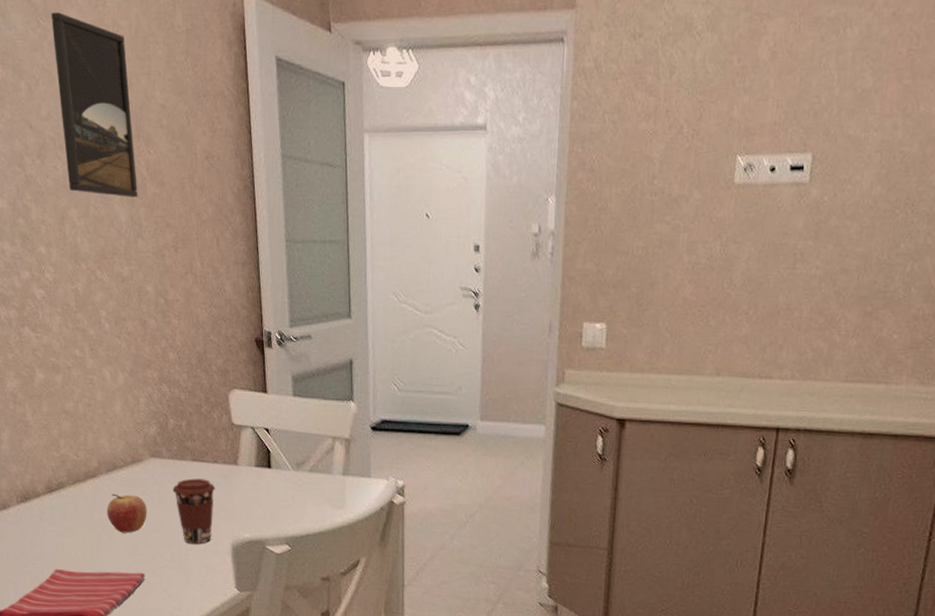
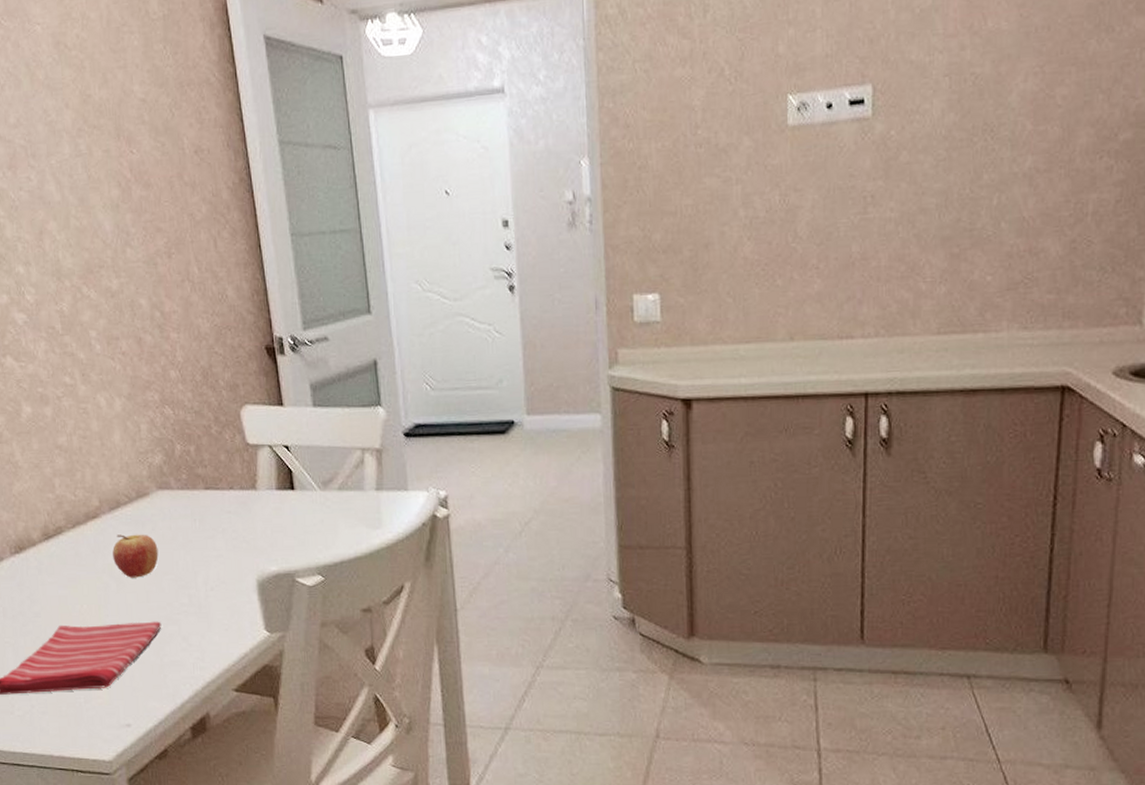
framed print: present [51,12,138,198] -> none [13,10,123,204]
coffee cup: present [173,478,216,544] -> none [185,509,234,584]

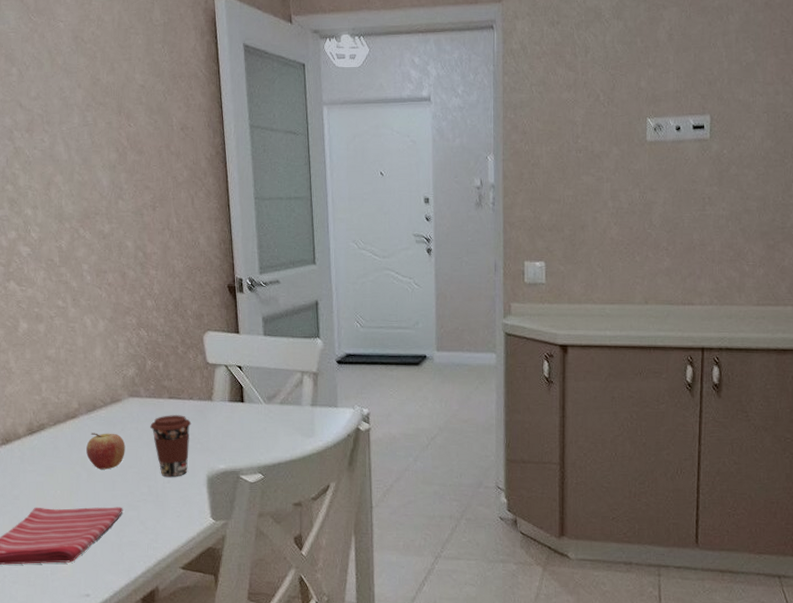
coffee cup: none [185,509,234,584] -> present [150,415,192,477]

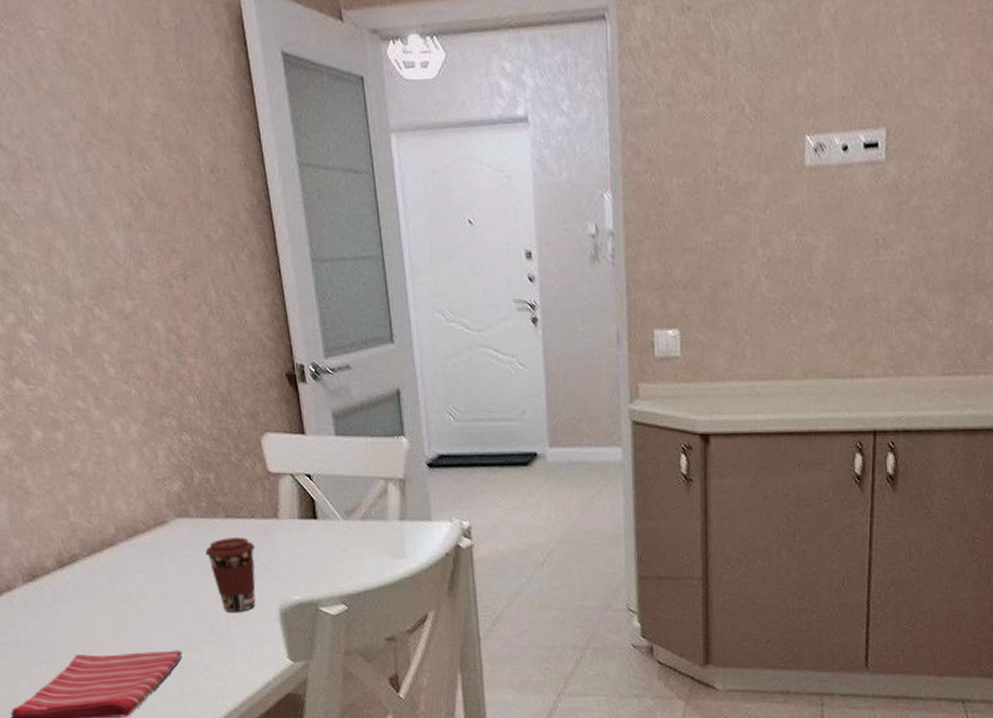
fruit: present [86,433,125,470] -> none [130,562,178,607]

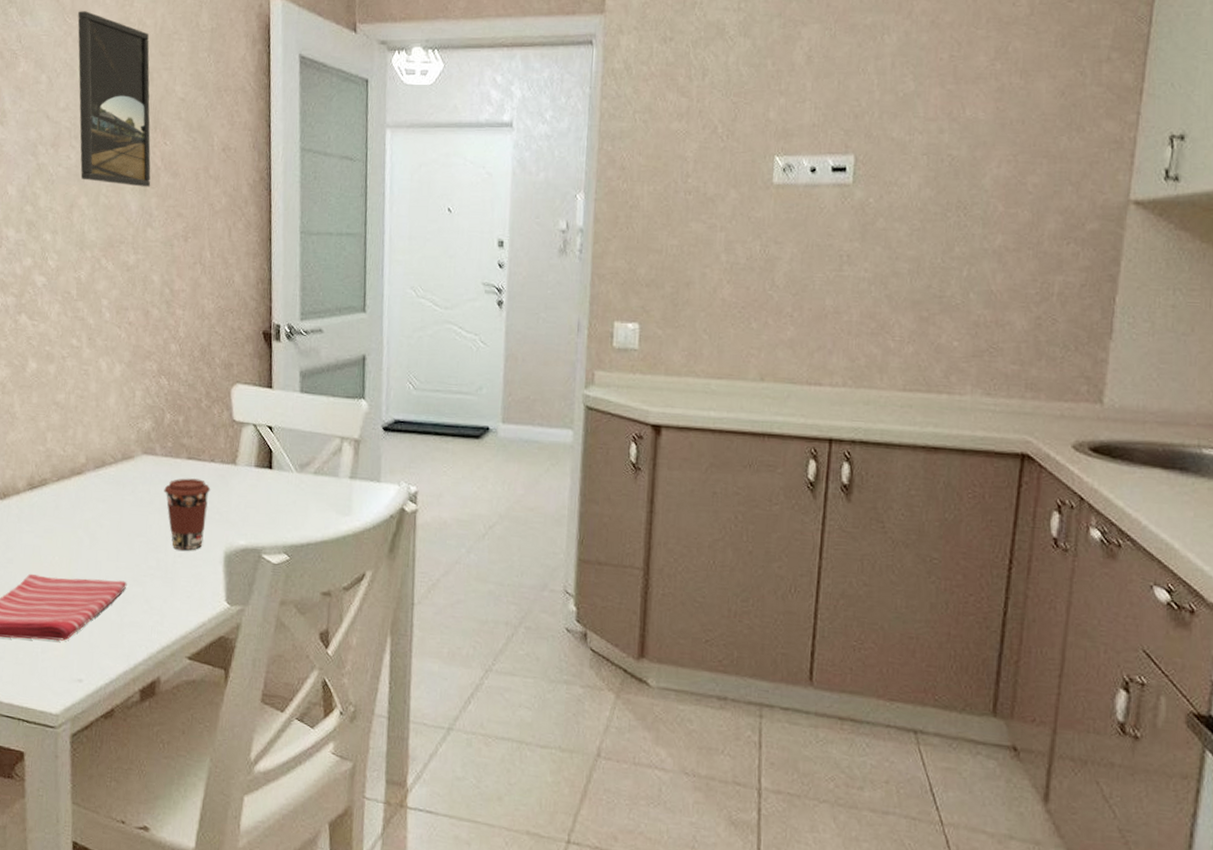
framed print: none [14,13,136,222] -> present [77,11,151,187]

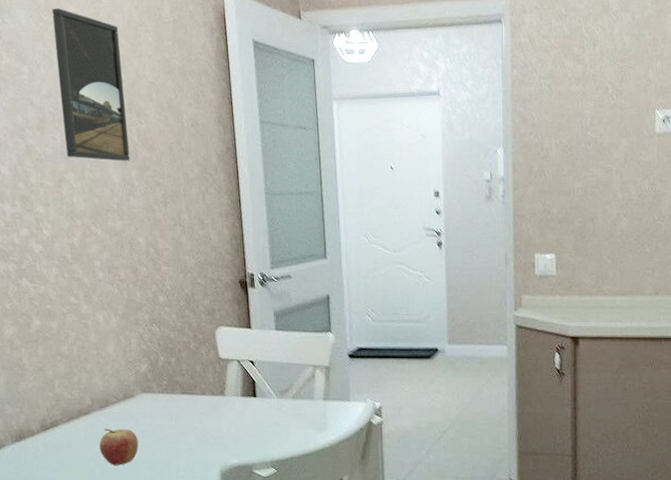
fruit: none [90,492,135,536] -> present [100,429,139,465]
coffee cup: present [164,478,211,551] -> none [163,410,204,472]

